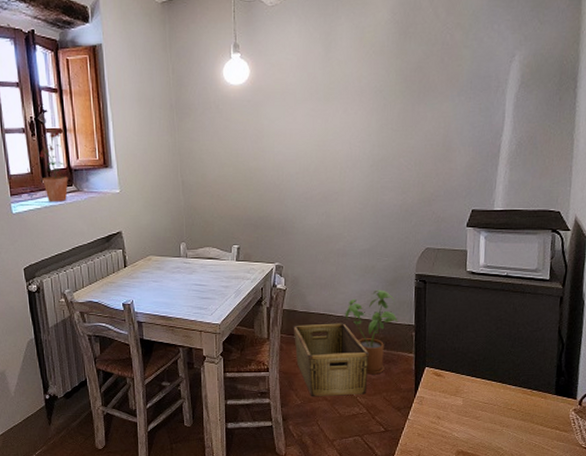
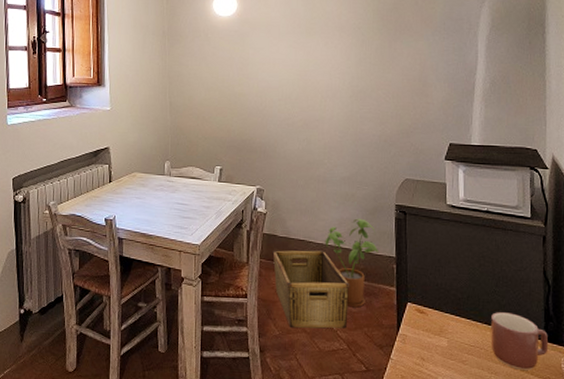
potted plant: present [38,130,68,202] -> none [37,49,63,116]
mug: none [504,371,559,422] -> present [491,312,549,370]

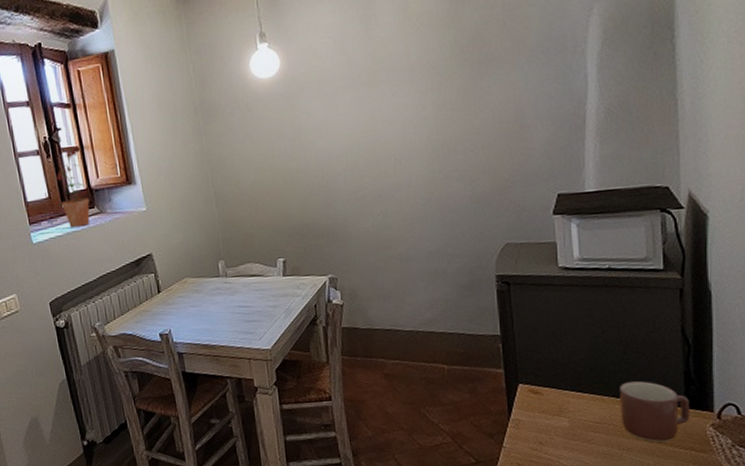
potted plant: none [37,49,63,116] -> present [55,148,90,228]
hamper: present [272,250,350,329] -> none [355,338,450,426]
house plant: present [325,218,378,308] -> none [415,296,480,397]

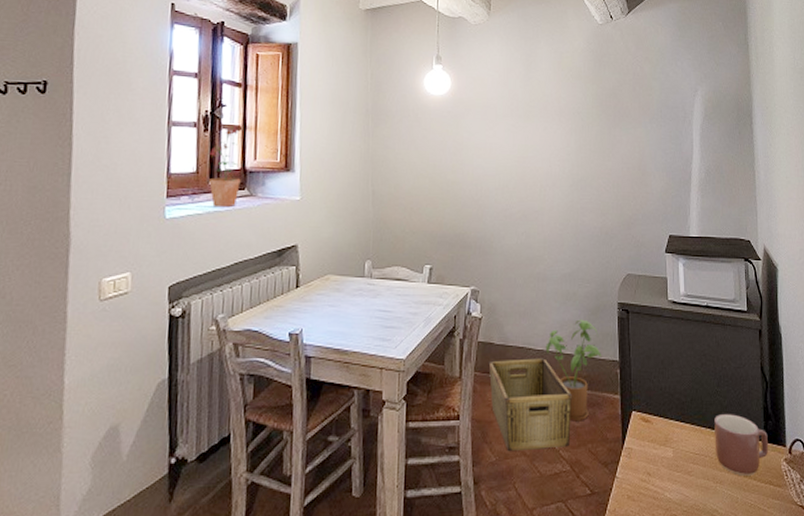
hamper: none [355,338,450,426] -> present [488,358,573,451]
house plant: none [415,296,480,397] -> present [545,319,602,422]

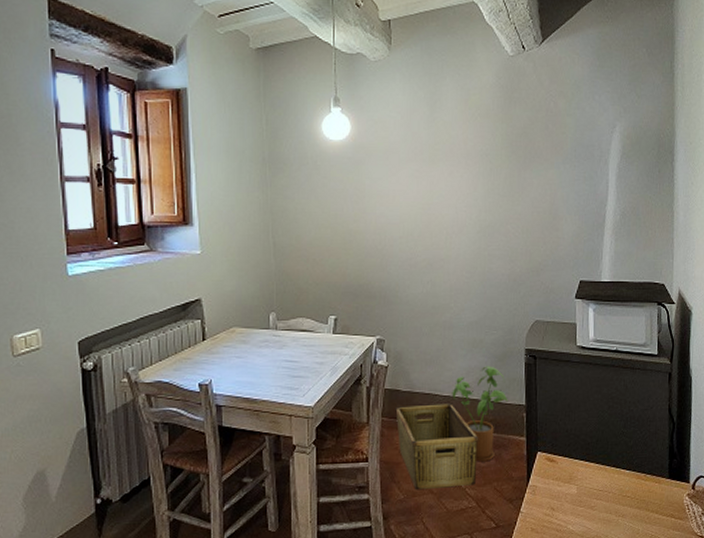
potted plant: present [208,126,241,208] -> none [104,180,140,264]
mug: present [714,414,769,476] -> none [618,453,673,510]

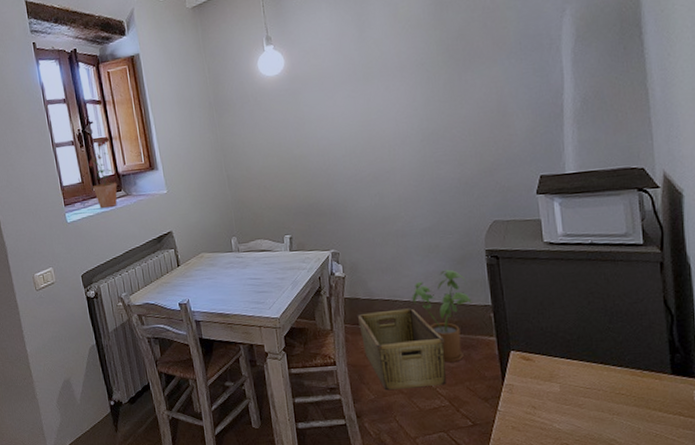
potted plant: none [104,180,140,264] -> present [87,138,118,209]

